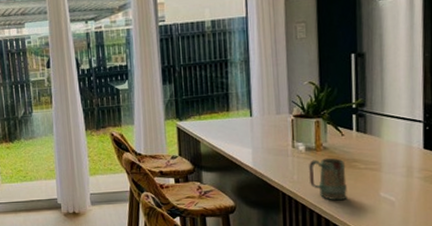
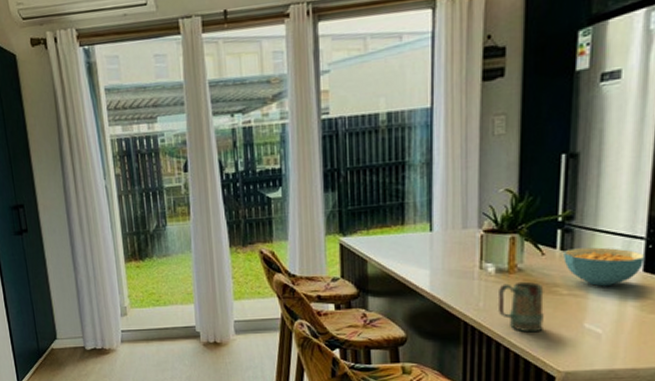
cereal bowl: none [359,129,424,161] -> present [564,247,646,286]

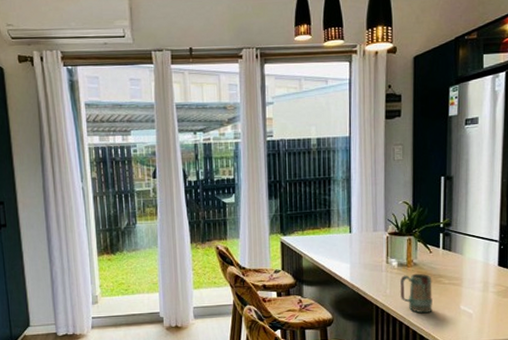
cereal bowl: present [564,247,646,286] -> none [445,247,499,277]

